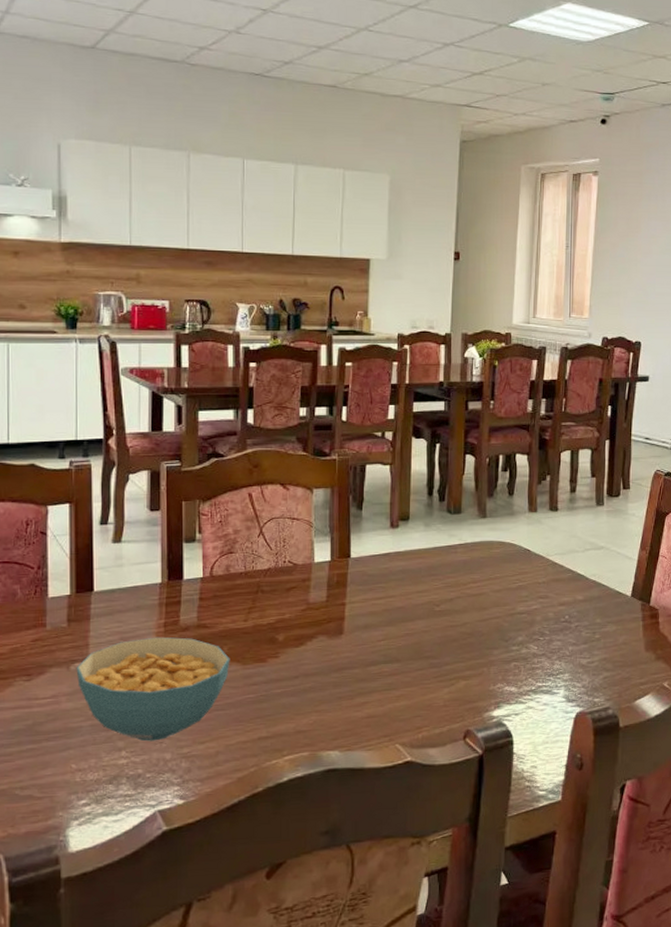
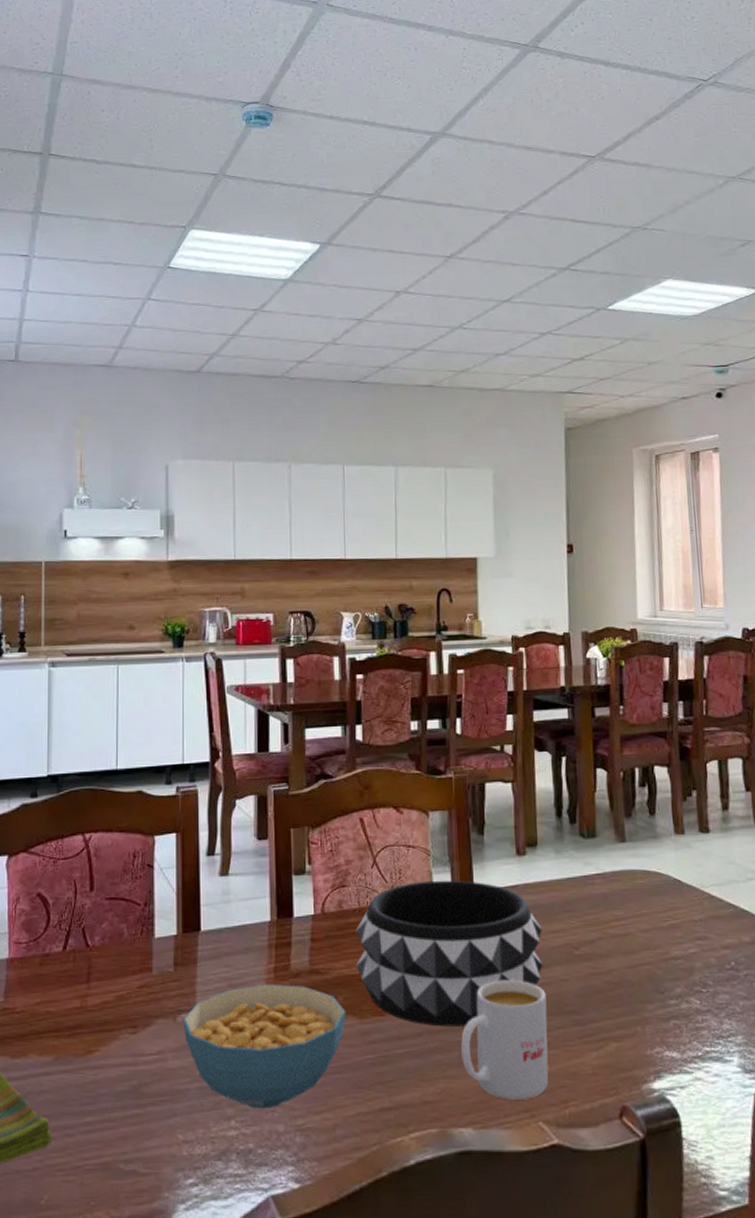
decorative bowl: none [241,548,409,671] -> present [355,880,543,1027]
mug: none [333,631,409,728] -> present [461,980,549,1100]

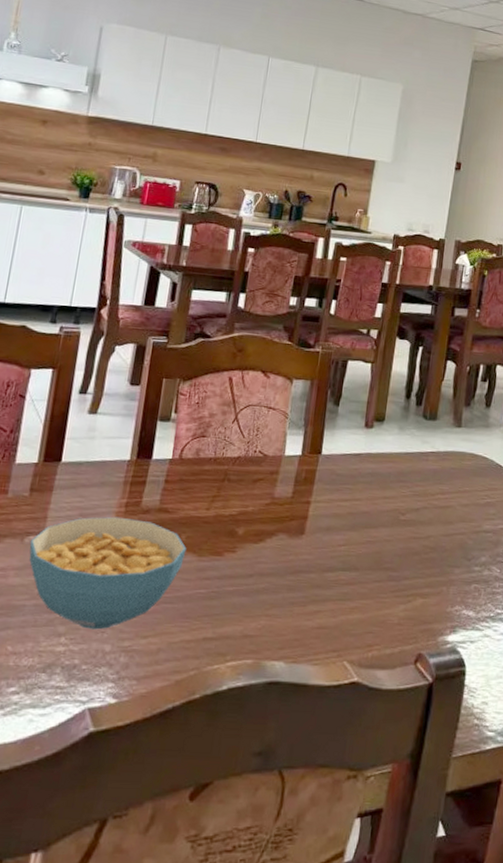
decorative bowl: present [355,880,543,1027] -> none [203,440,376,572]
mug: present [461,980,549,1100] -> none [285,534,370,641]

